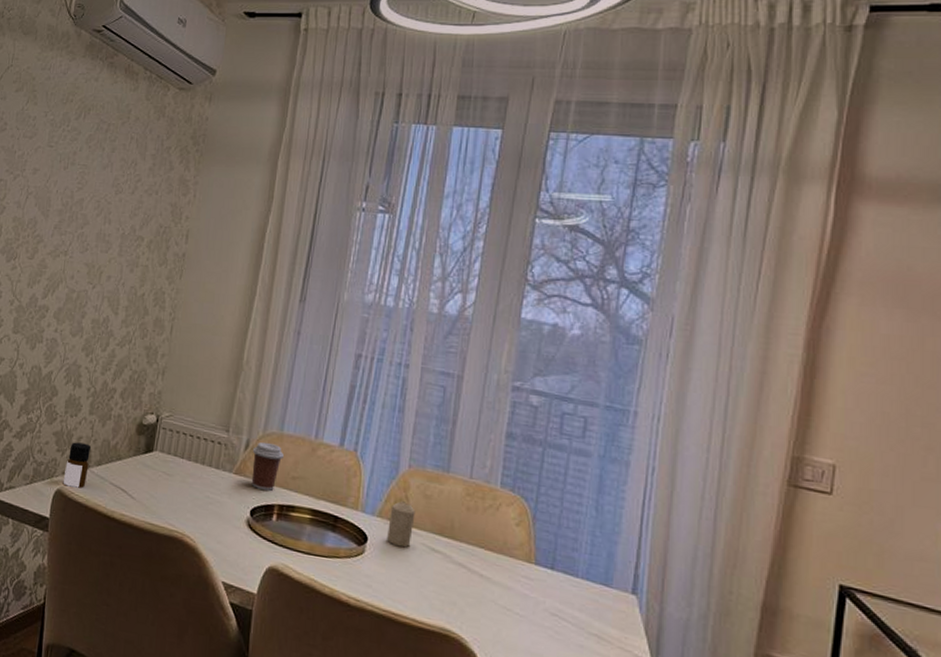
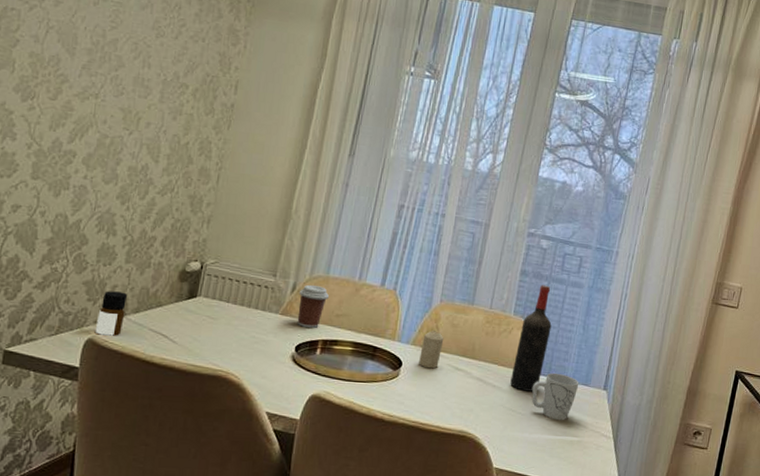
wine bottle: none [502,451,552,587] -> present [510,285,552,392]
mug: none [532,565,596,630] -> present [532,372,579,421]

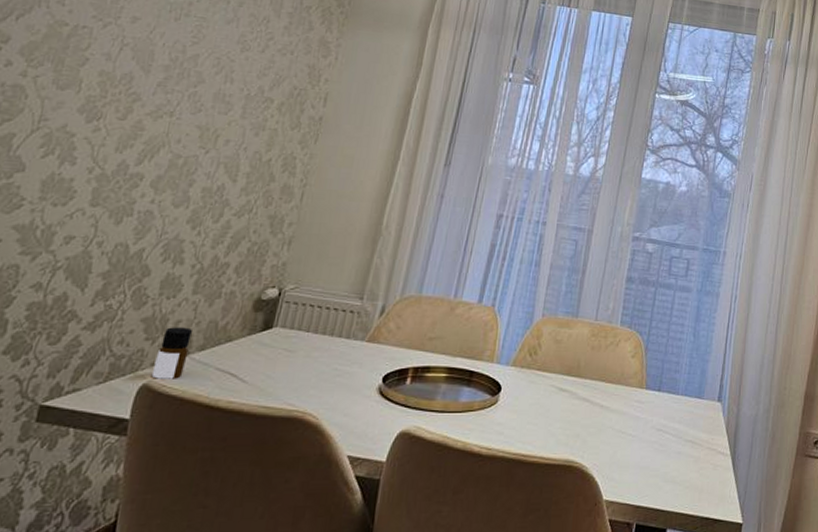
coffee cup: present [297,284,329,329] -> none [385,306,421,355]
candle: present [419,329,444,369] -> none [519,347,547,392]
wine bottle: present [510,285,552,392] -> none [619,291,661,409]
mug: present [532,372,579,421] -> none [642,386,692,440]

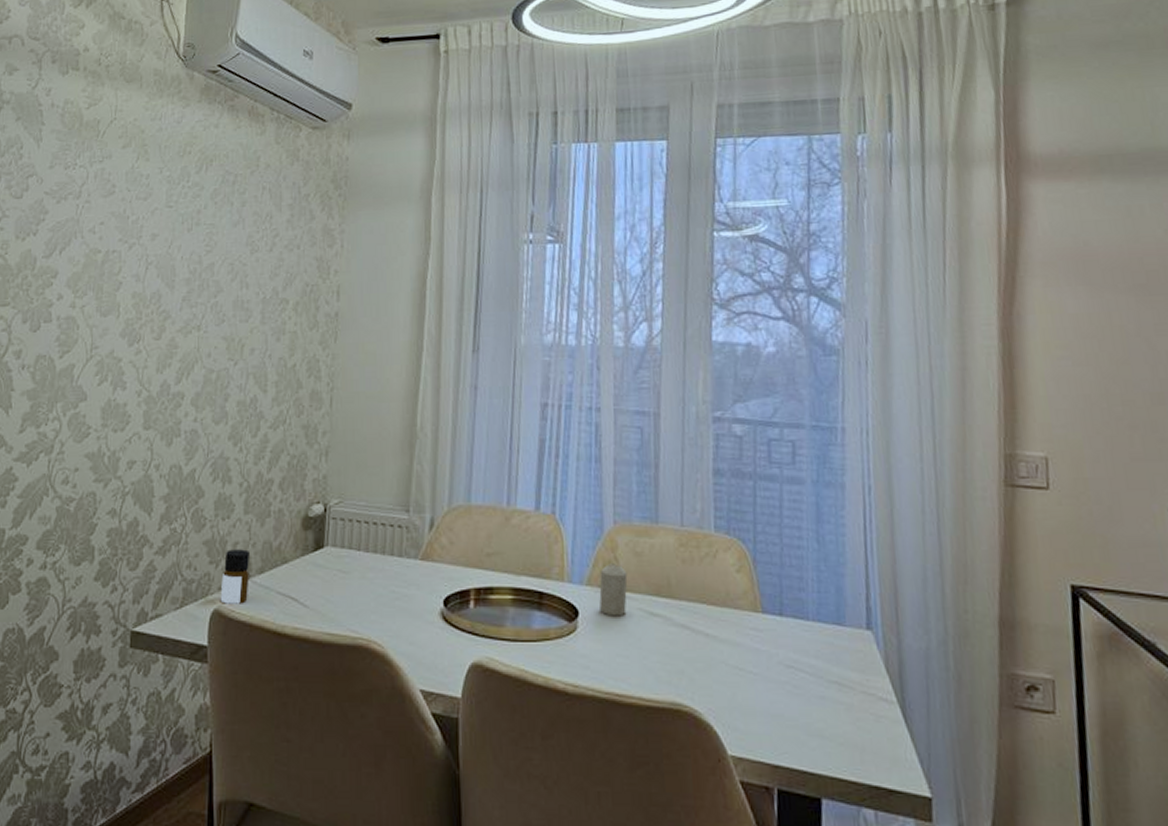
candle: none [519,347,547,392] -> present [599,562,628,616]

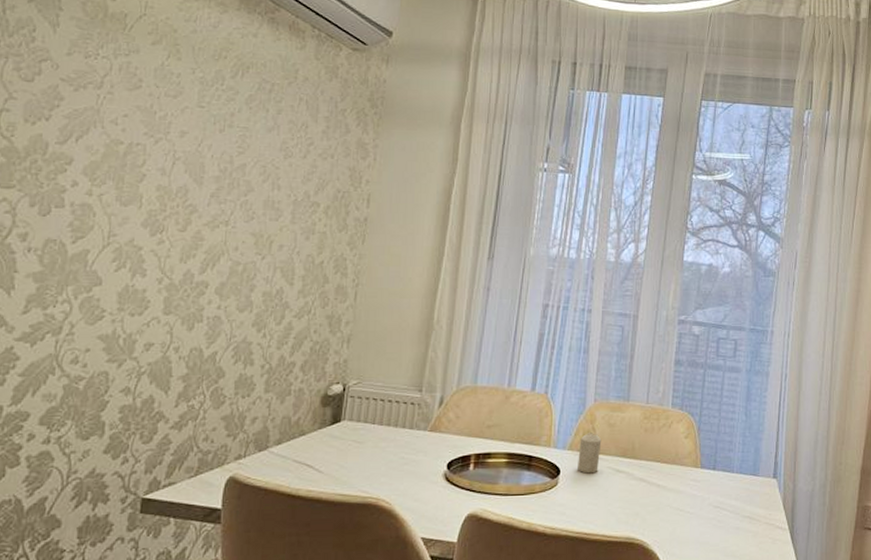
bottle: present [220,549,249,604] -> none [236,424,268,472]

